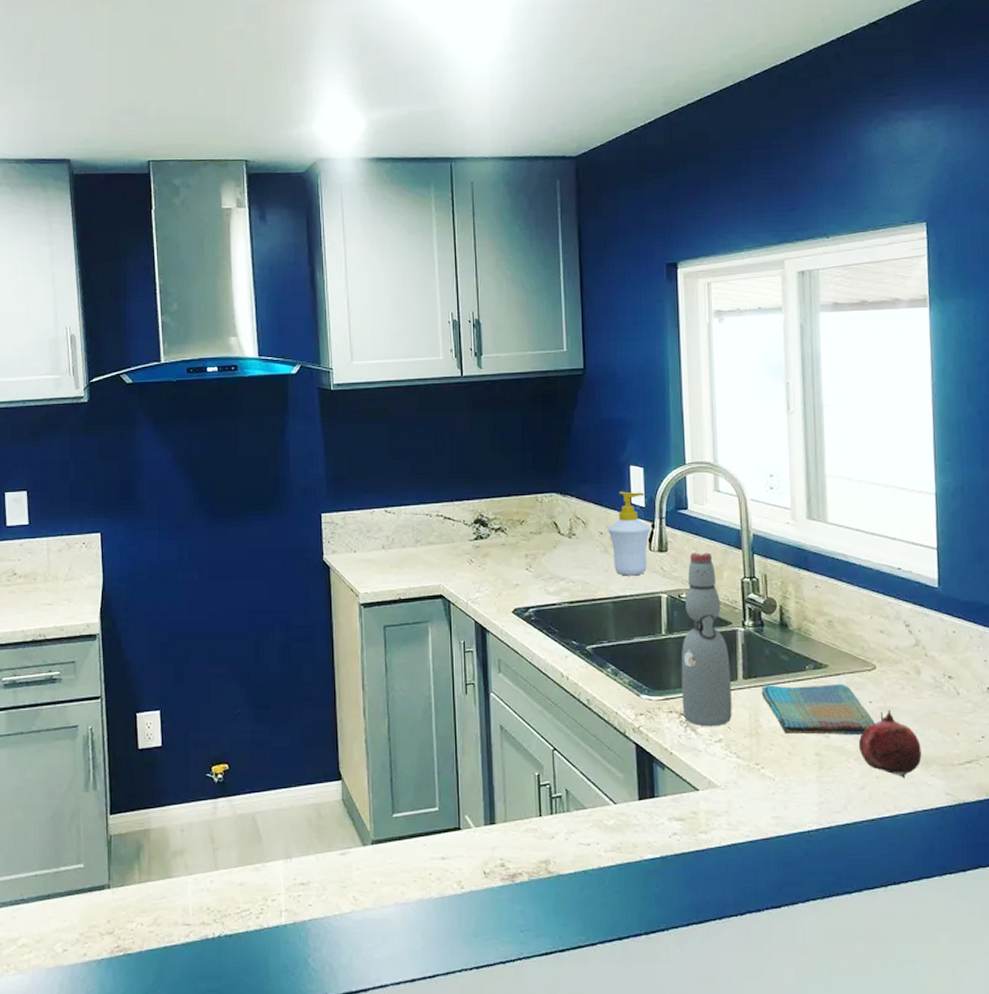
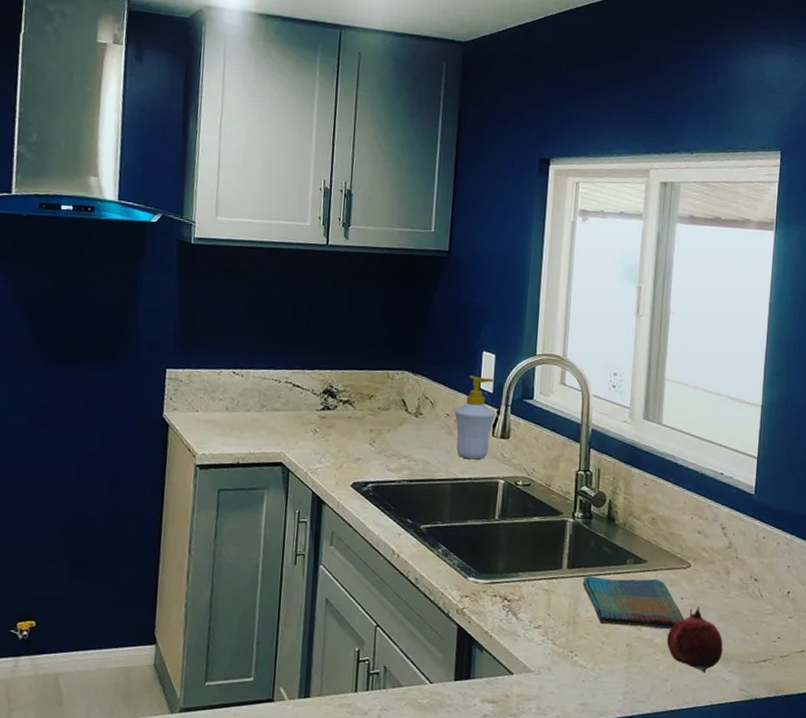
bottle: present [681,552,732,727] -> none [506,442,557,613]

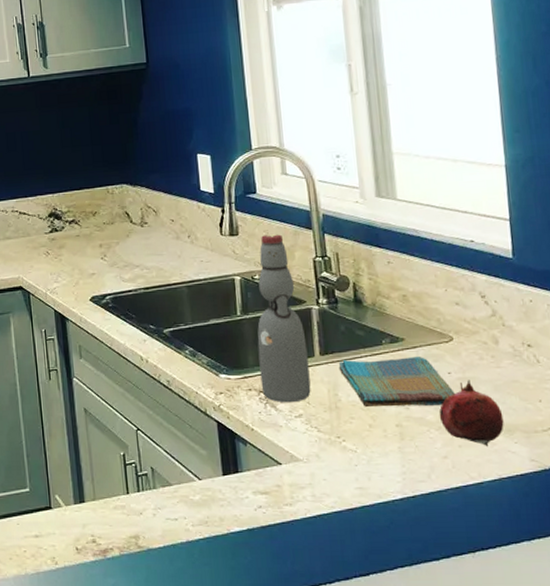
soap bottle: present [454,375,496,460] -> none [178,179,221,261]
bottle: none [506,442,557,613] -> present [257,234,311,403]

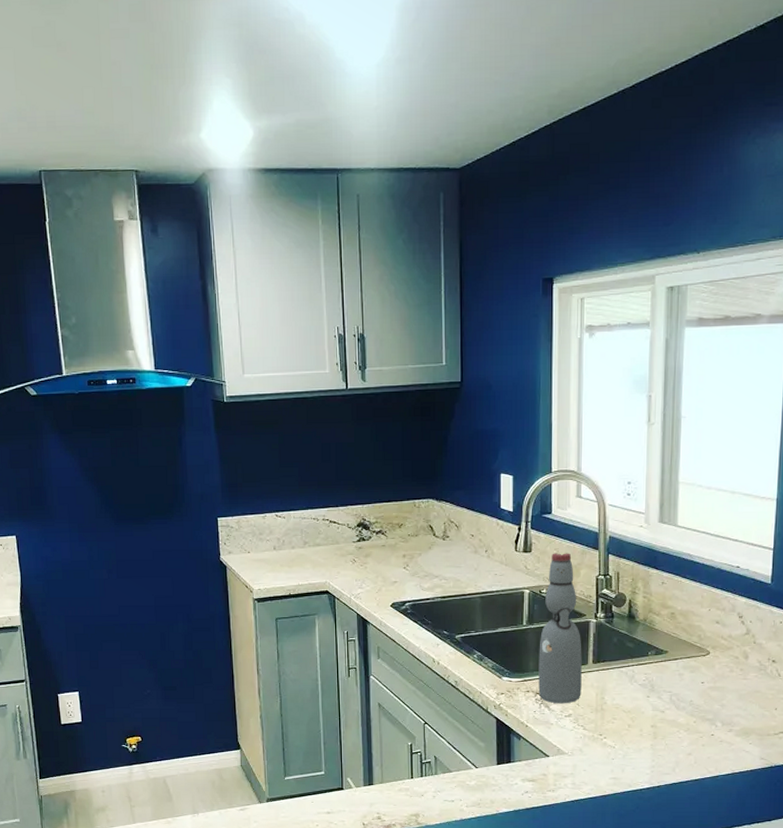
dish towel: present [338,356,455,407] -> none [608,666,705,710]
fruit: present [439,380,504,446] -> none [689,689,743,746]

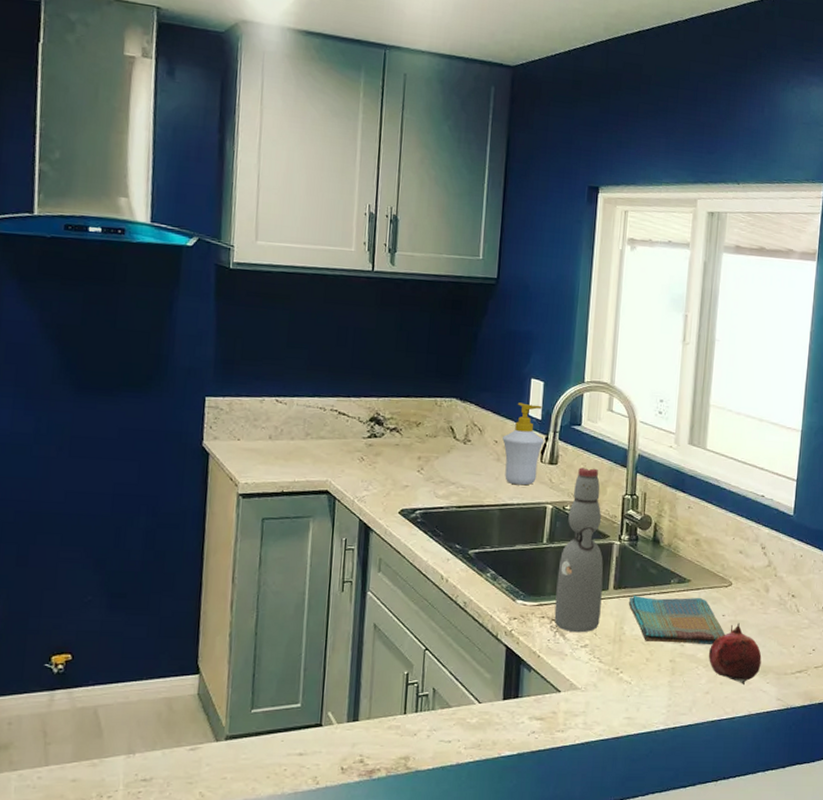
soap bottle: none [478,497,517,574] -> present [503,402,545,486]
dish towel: none [608,666,705,710] -> present [628,596,725,644]
fruit: none [689,689,743,746] -> present [708,623,762,684]

